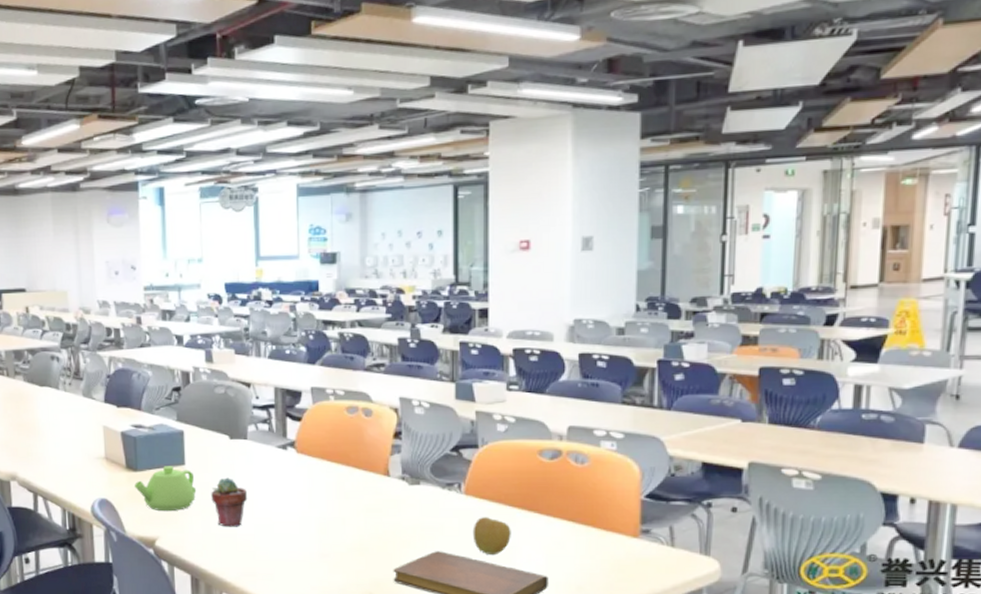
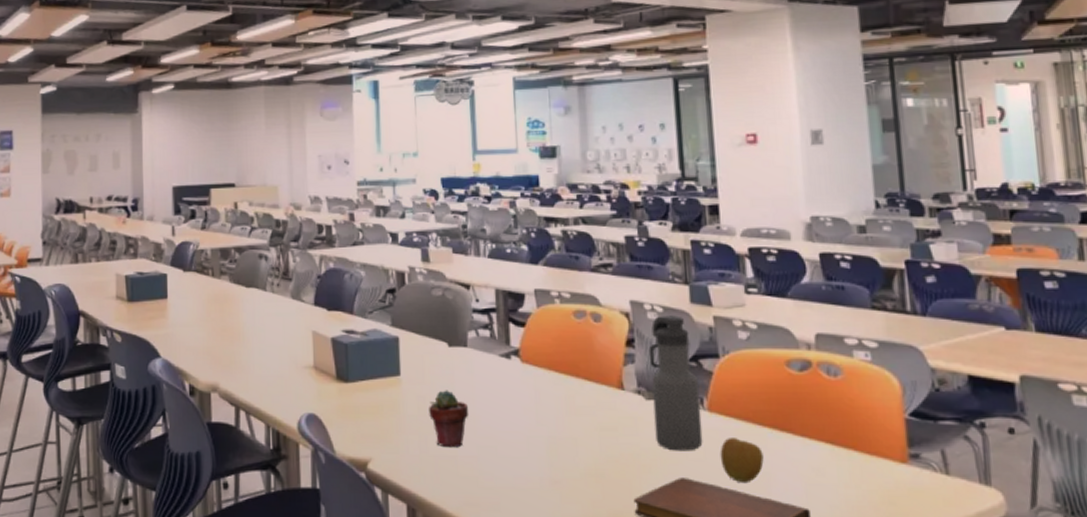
teapot: present [135,466,197,512] -> none [345,376,413,429]
water bottle: none [414,411,458,529] -> present [648,315,703,451]

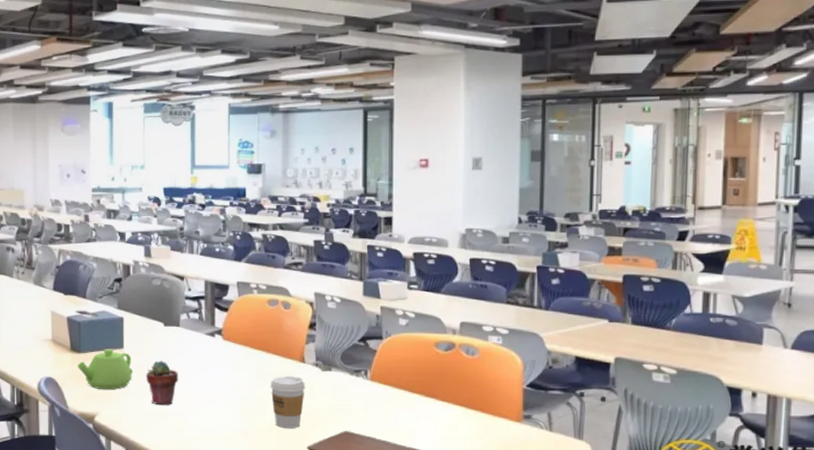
teapot: none [345,376,413,429] -> present [78,349,133,390]
coffee cup: none [582,407,627,475] -> present [270,376,305,428]
water bottle: present [648,315,703,451] -> none [327,305,365,411]
apple: present [720,438,764,484] -> none [377,401,411,436]

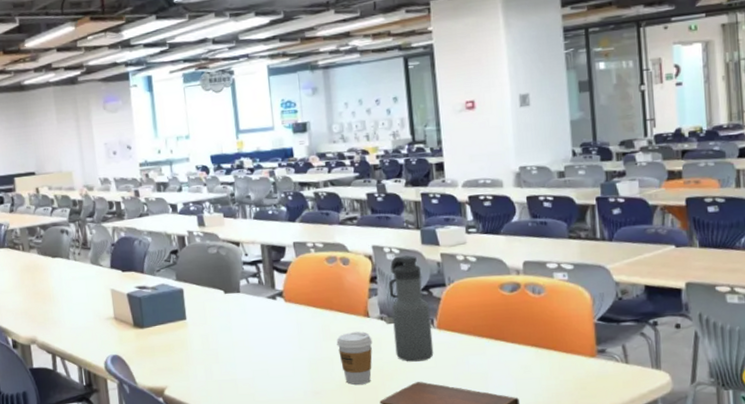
teapot: present [78,349,133,390] -> none [142,321,198,363]
potted succulent: present [146,360,178,406] -> none [211,328,244,373]
water bottle: none [327,305,365,411] -> present [388,255,434,362]

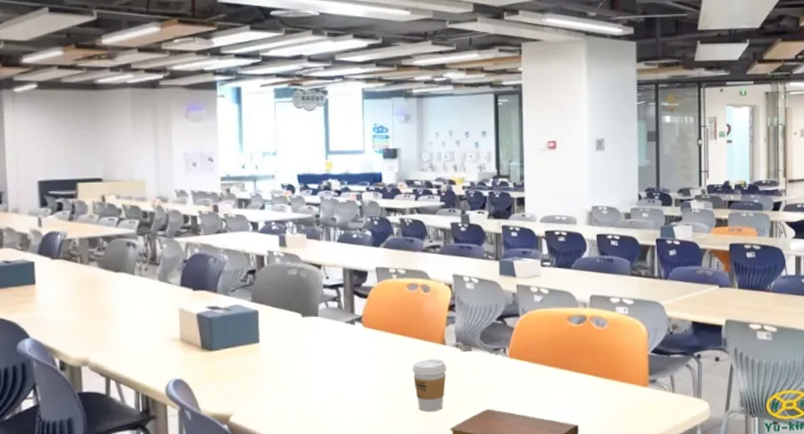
water bottle: present [388,255,434,362] -> none [466,285,504,390]

